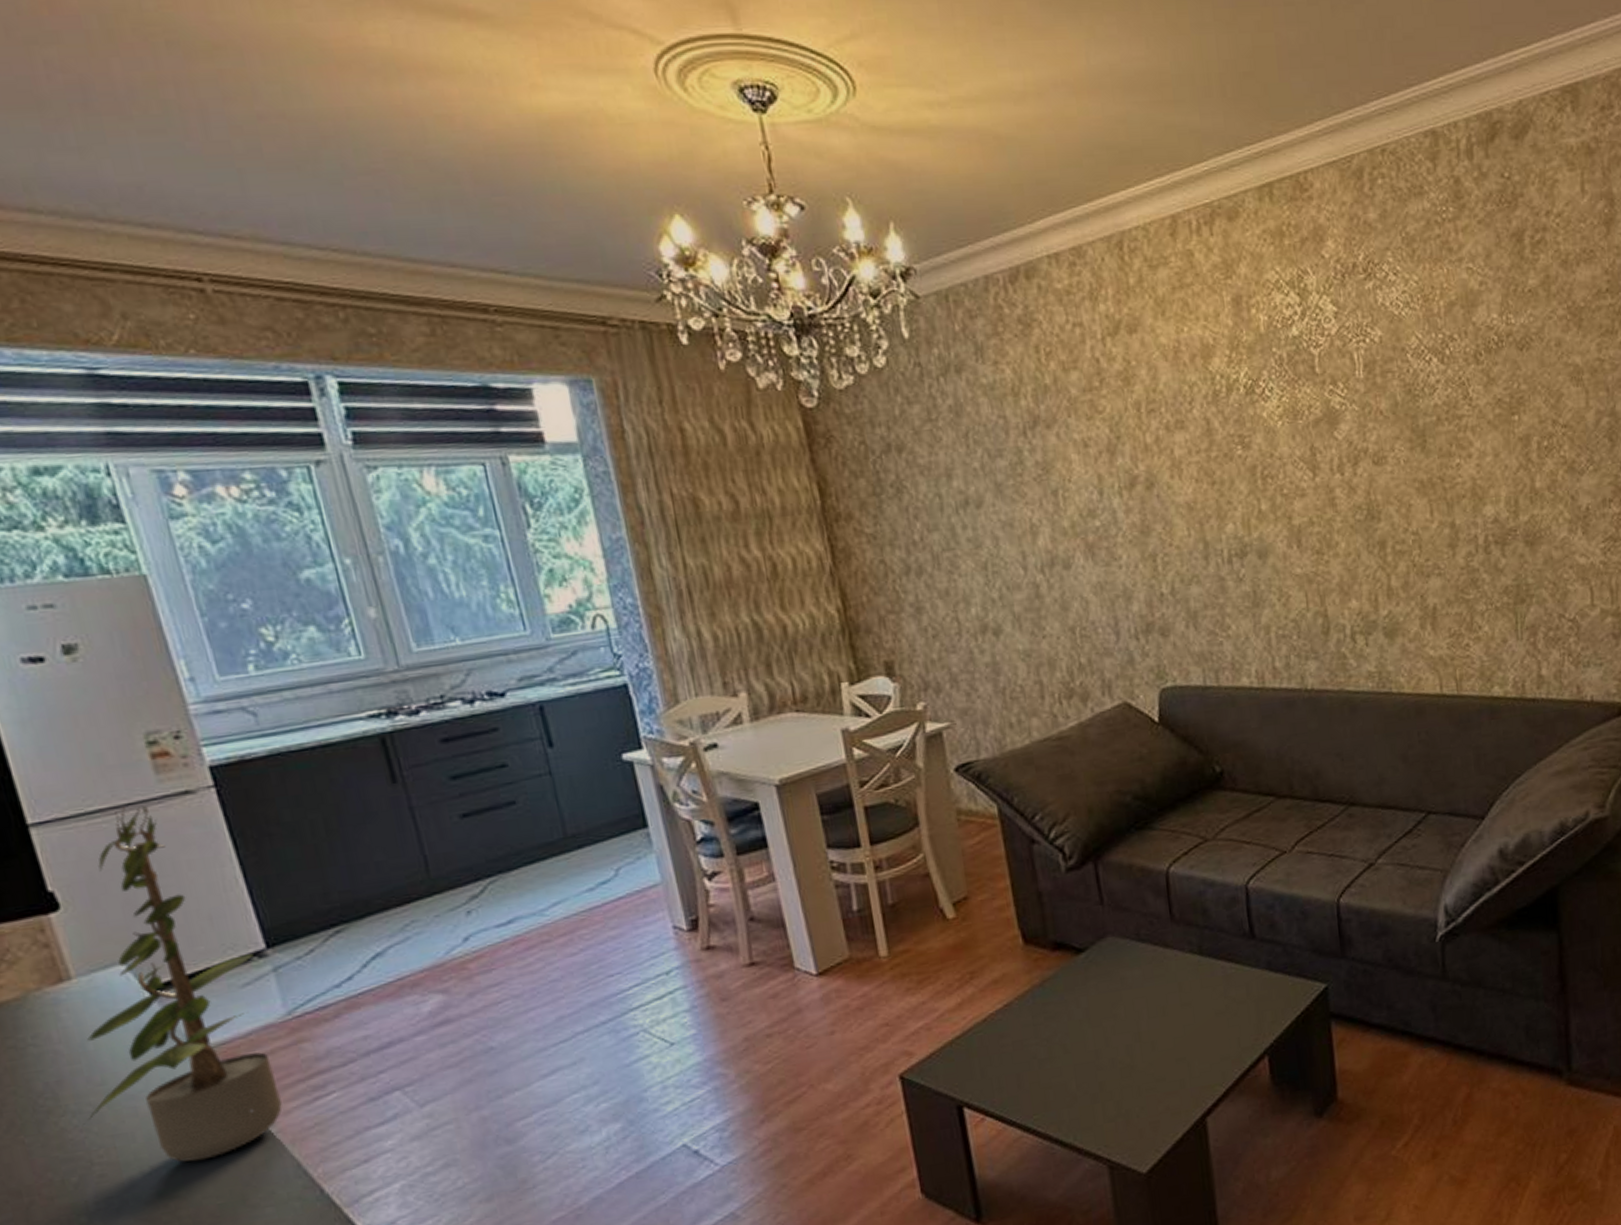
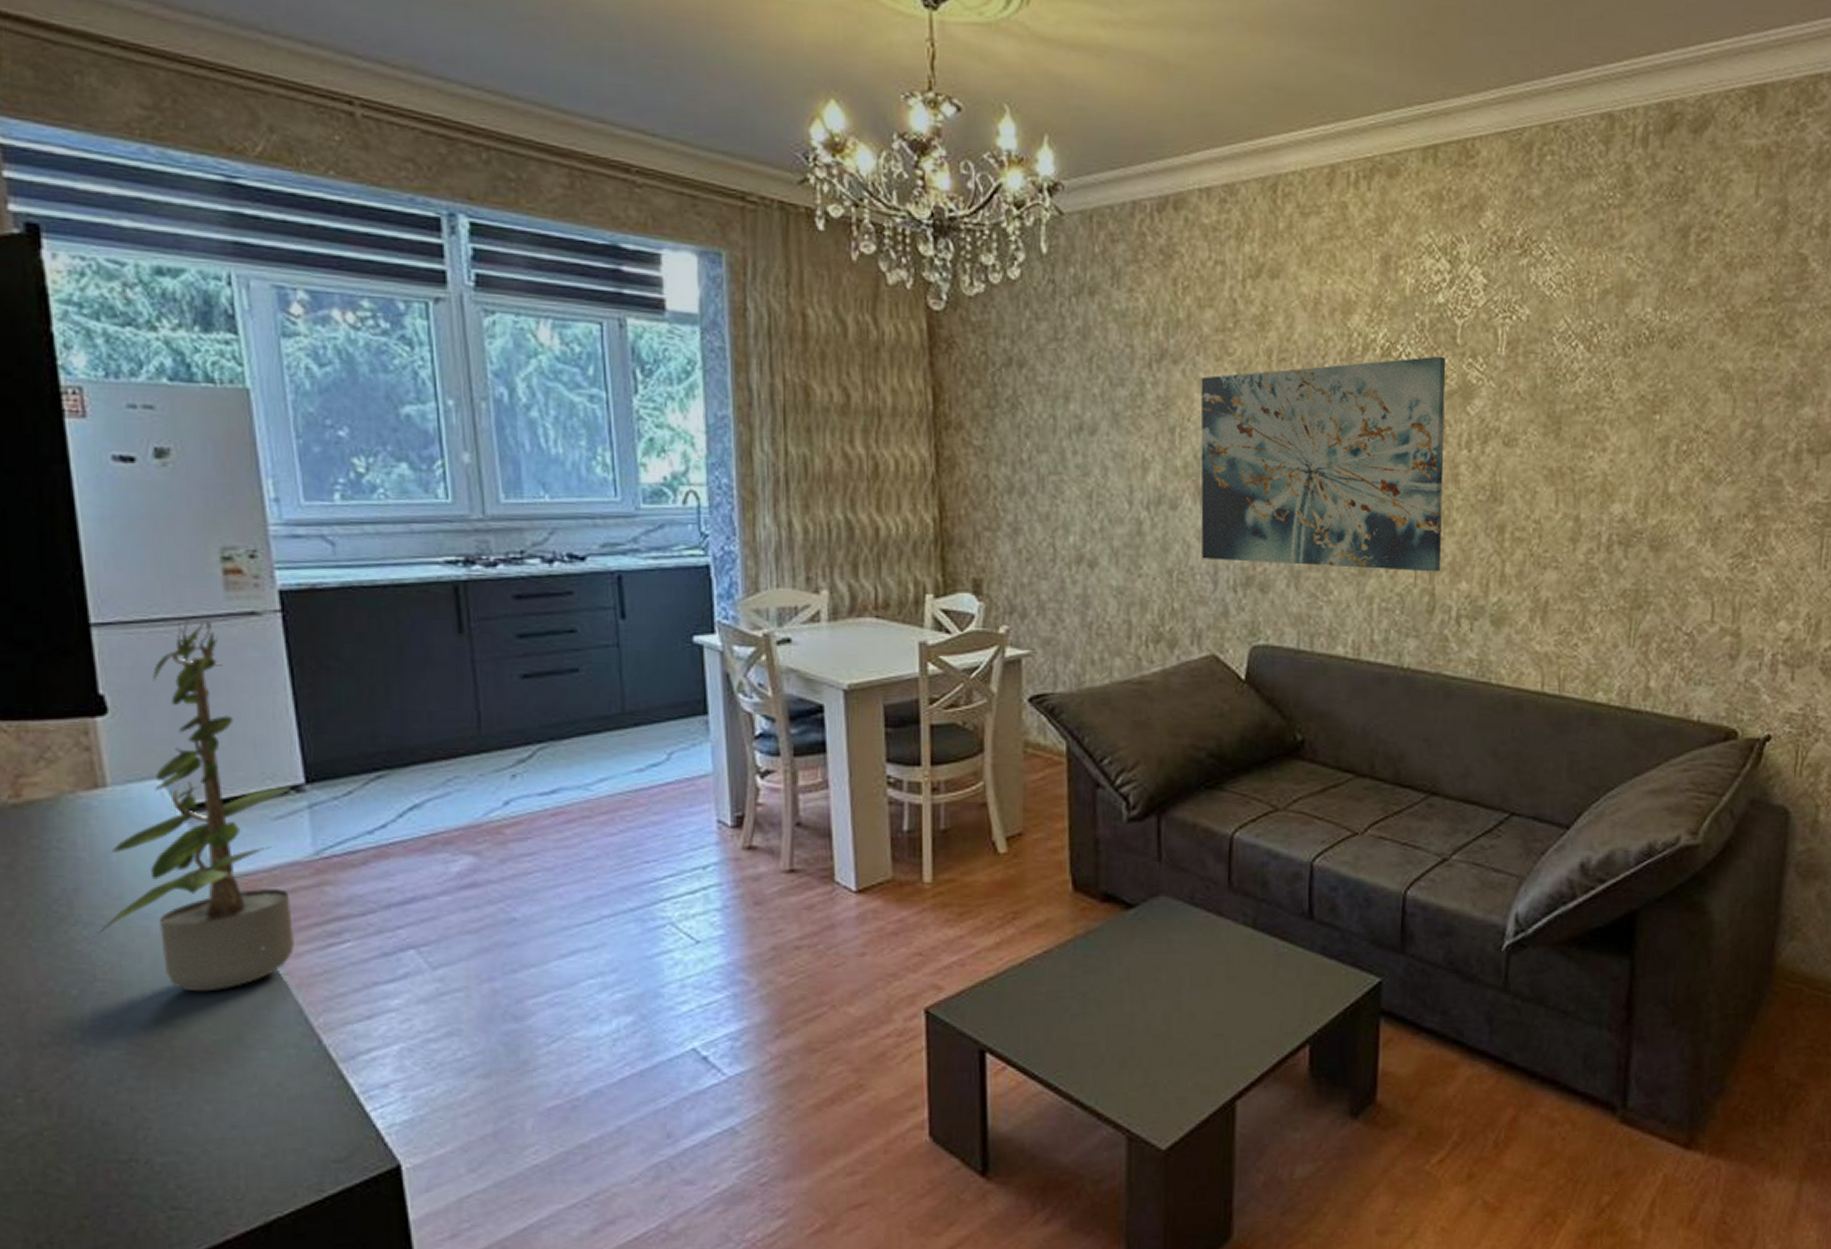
wall art: none [1076,387,1331,613] -> present [1200,356,1447,572]

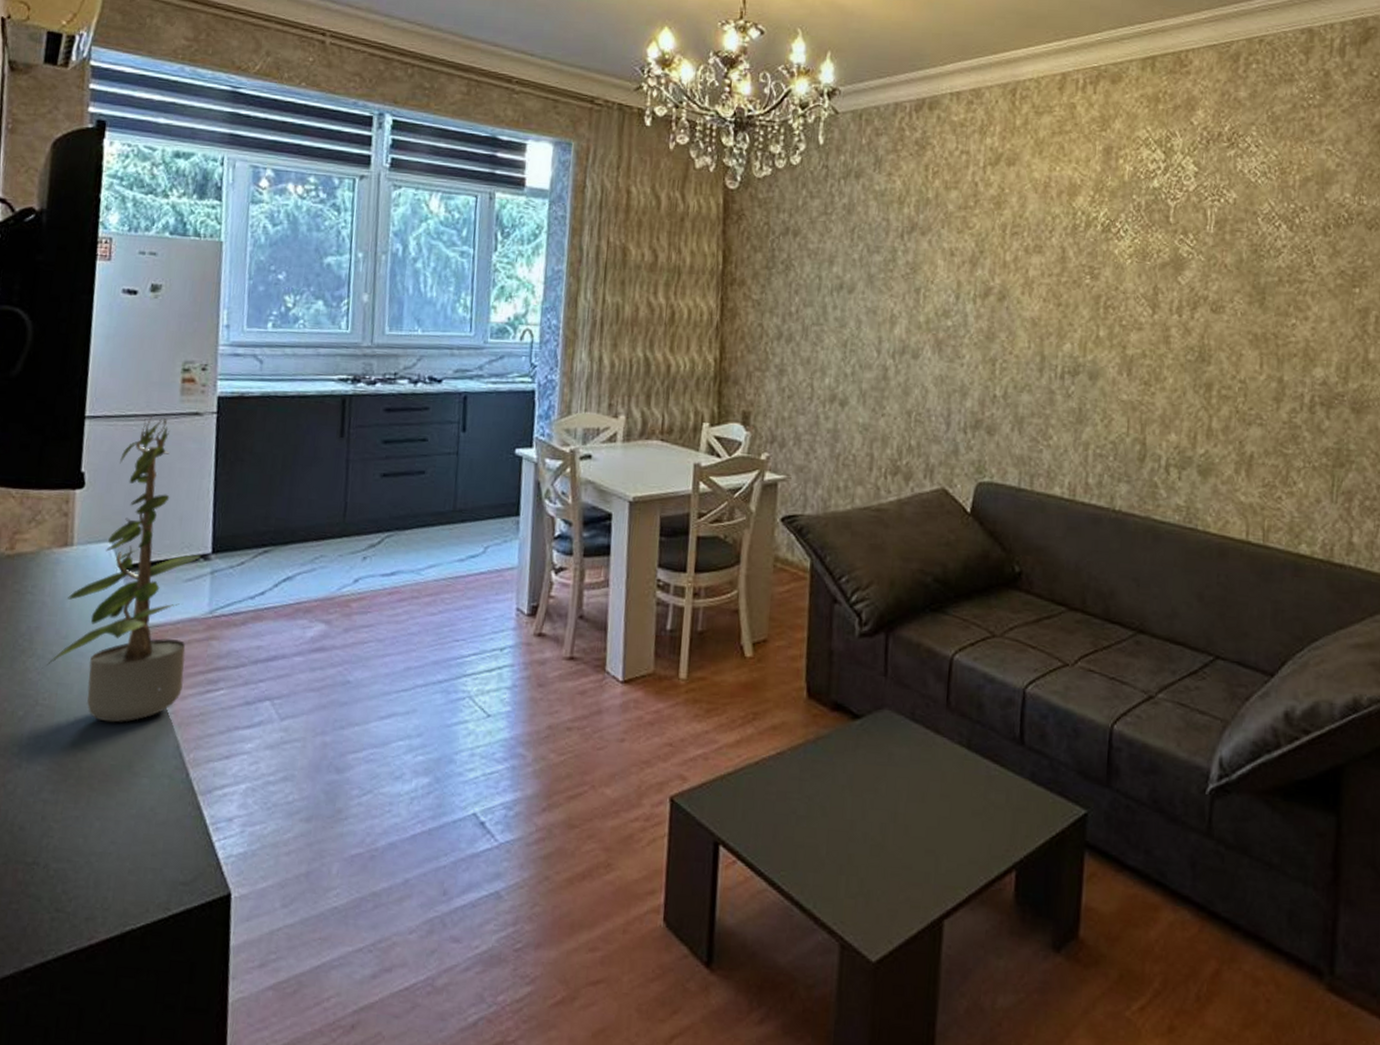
wall art: present [1200,356,1447,572] -> none [937,232,1160,424]

